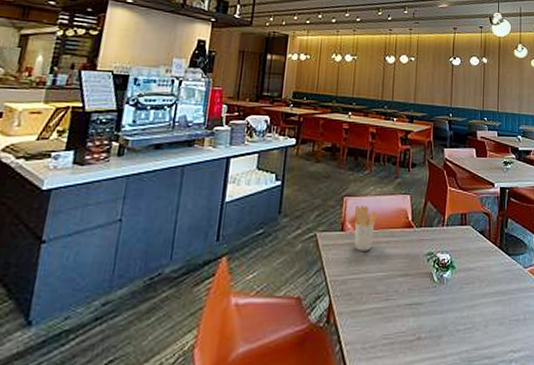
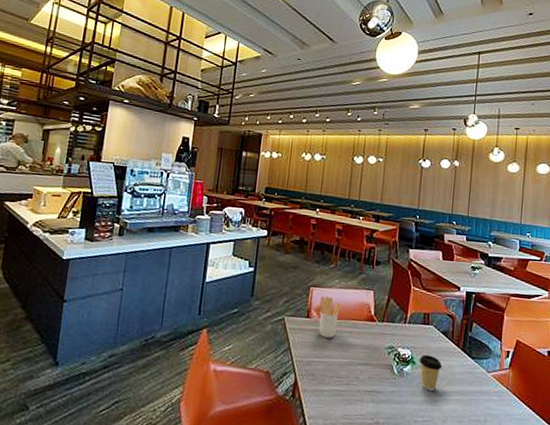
coffee cup: none [459,257,481,296] -> present [419,354,442,392]

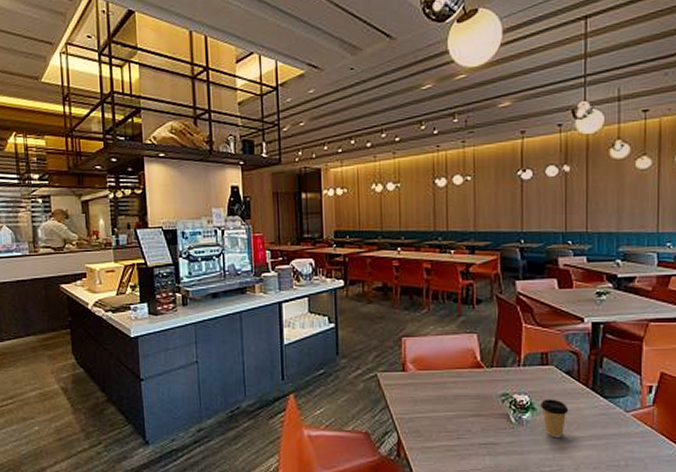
utensil holder: present [319,296,342,338] -> none [414,346,442,391]

